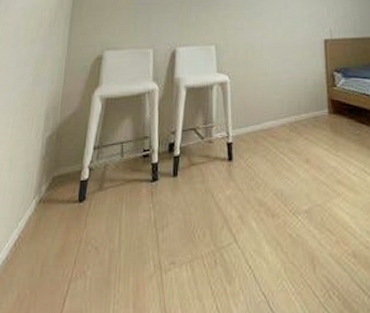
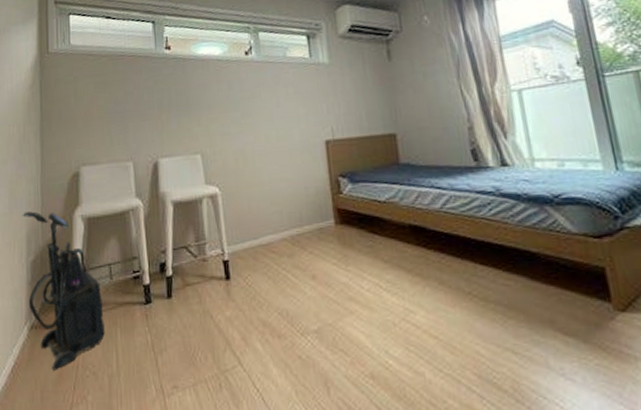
vacuum cleaner: none [39,90,112,245] -> present [22,211,105,371]

